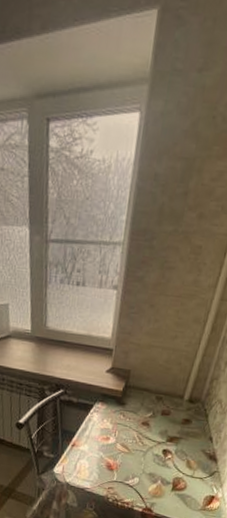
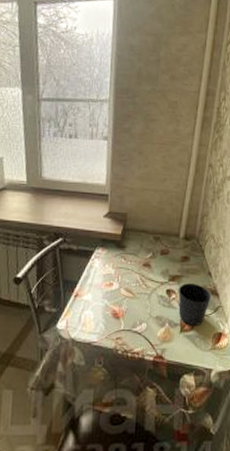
cup: none [172,445,209,486] -> present [178,283,211,325]

